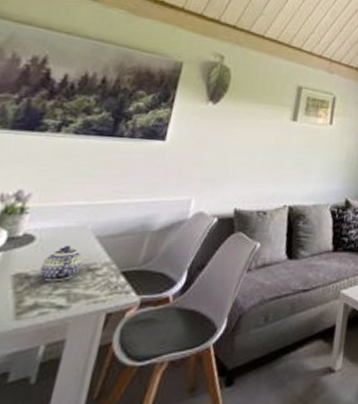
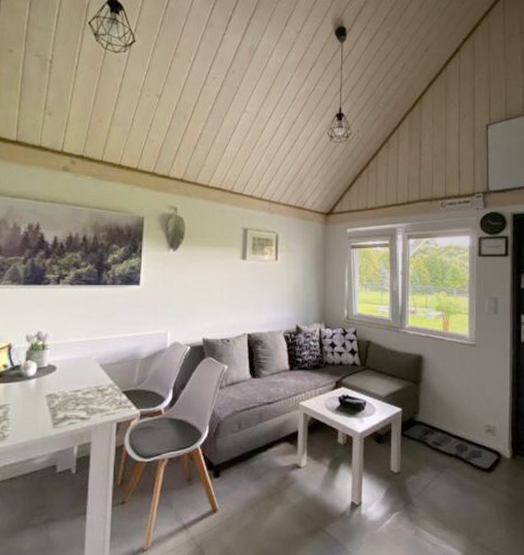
teapot: present [39,245,83,282] -> none [64,372,93,400]

